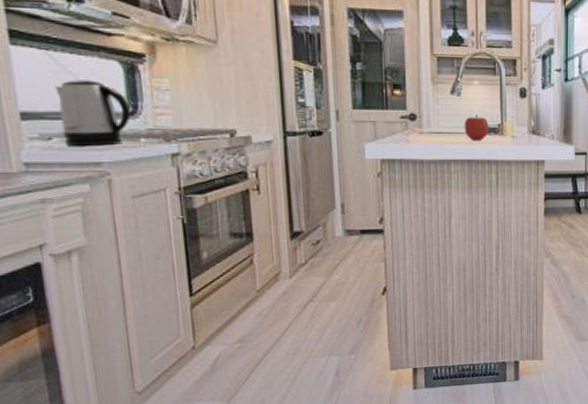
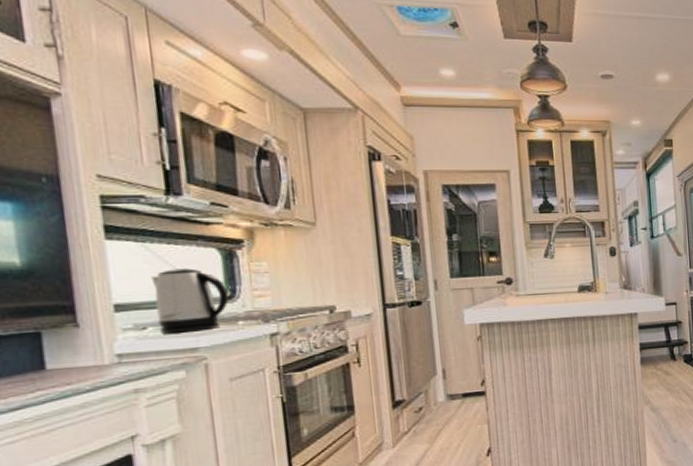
fruit: present [464,114,489,142] -> none [558,274,583,300]

